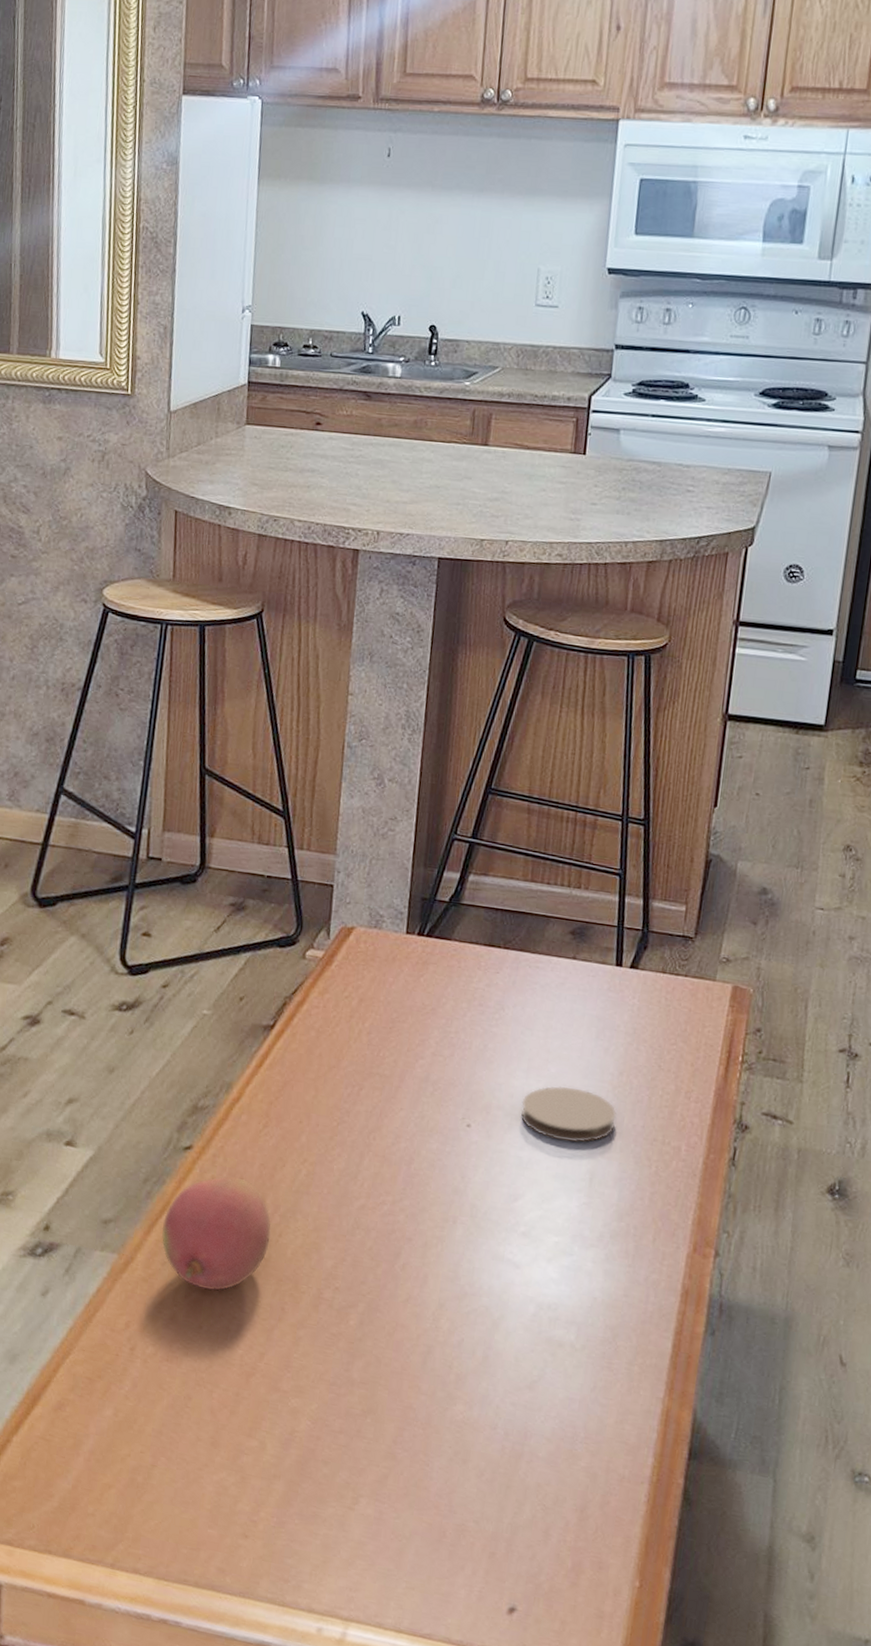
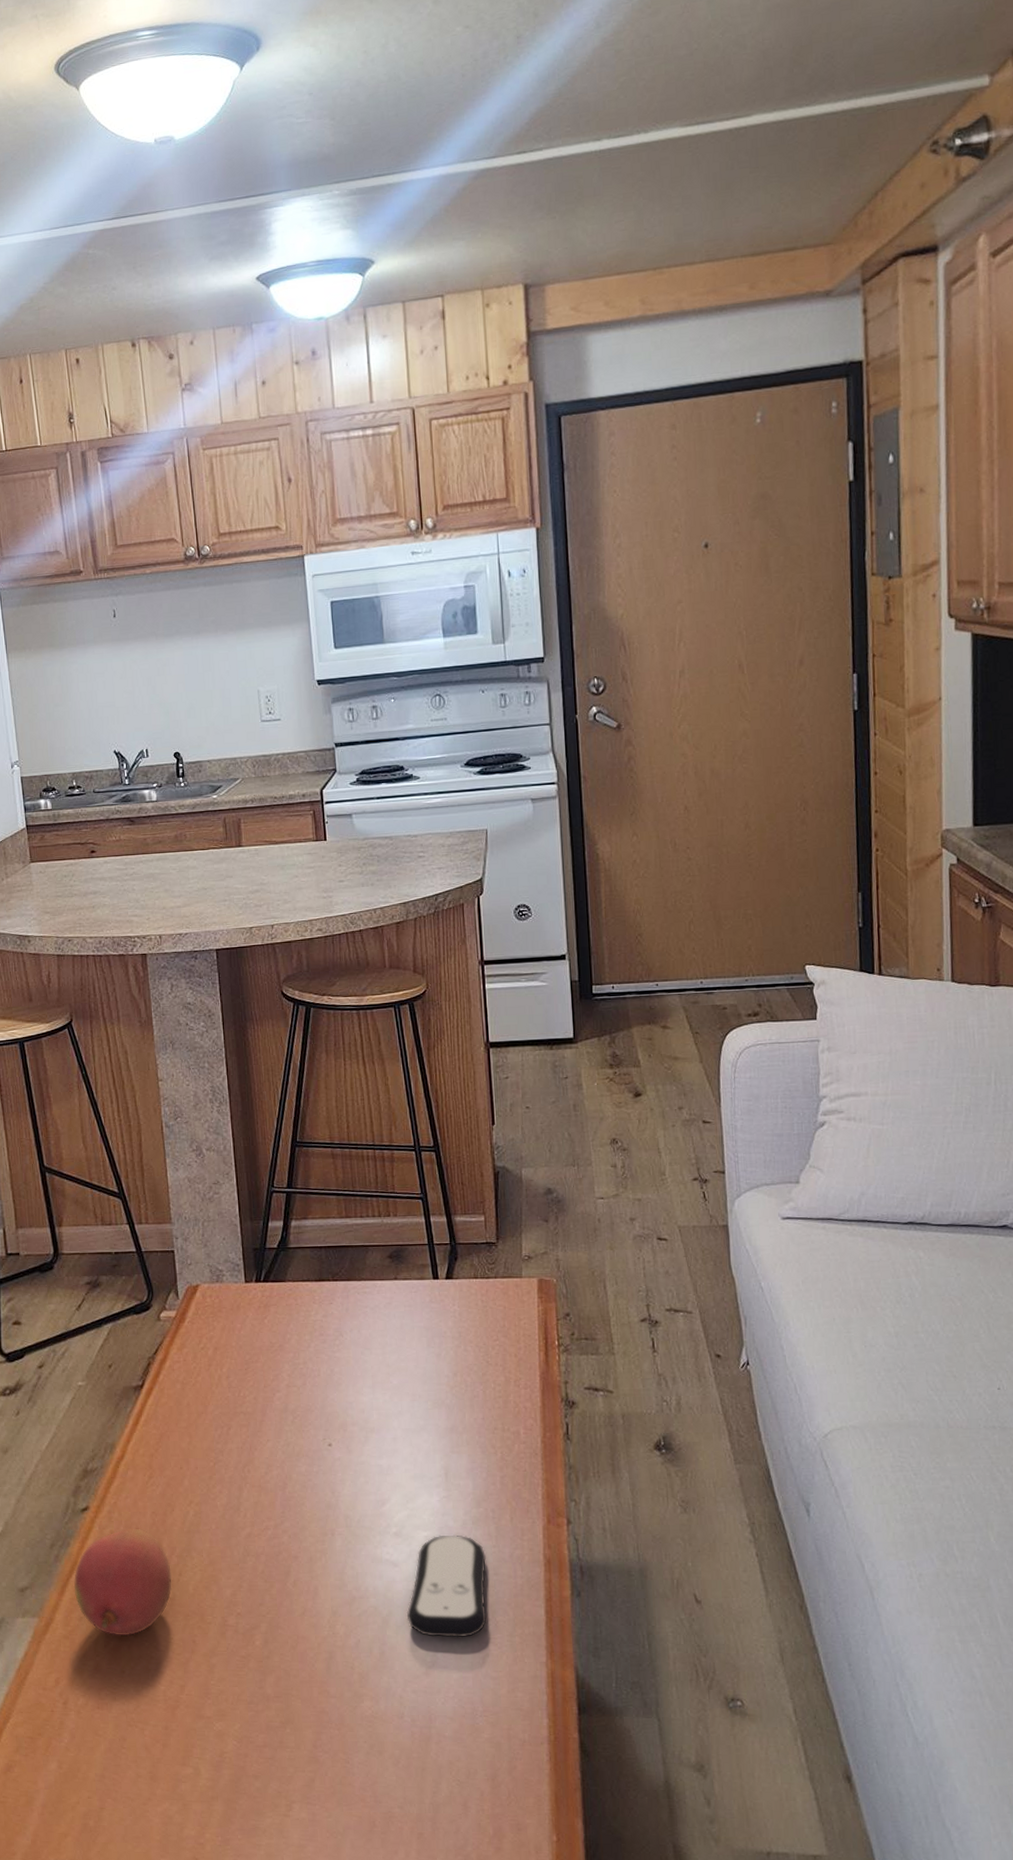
remote control: none [520,1244,619,1357] -> present [407,1535,487,1638]
coaster: present [521,1086,616,1143] -> none [373,1394,458,1444]

